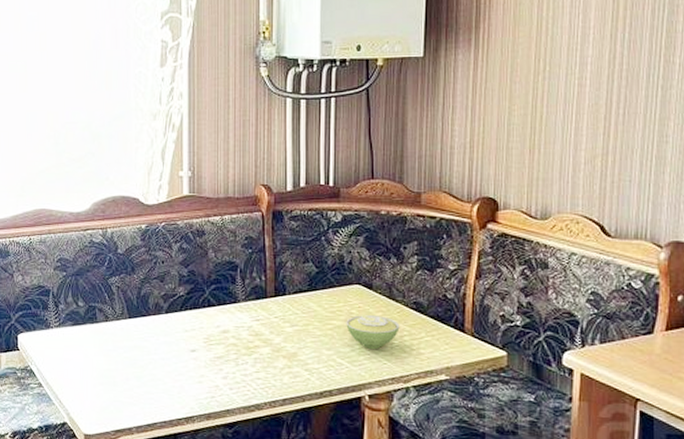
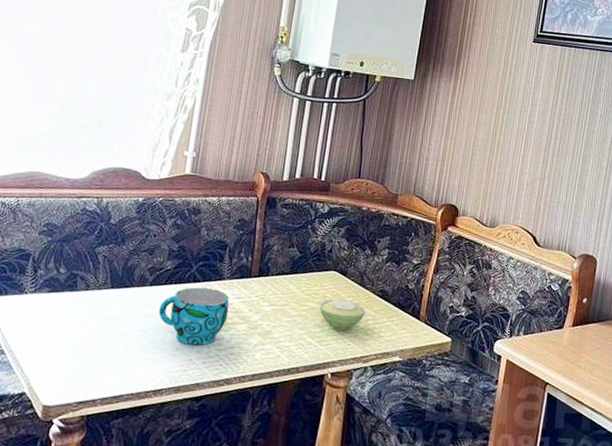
cup: none [178,312,249,371] -> present [158,287,229,346]

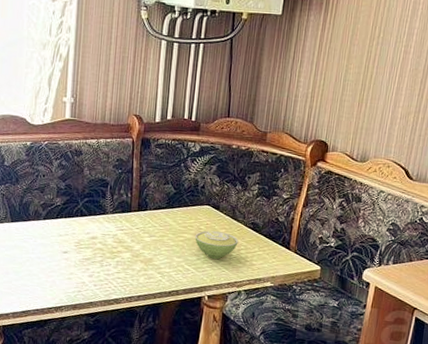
cup: present [158,287,229,346] -> none [53,220,114,271]

